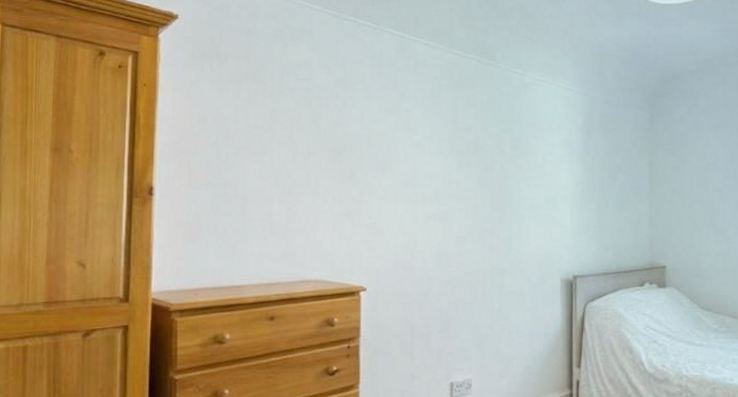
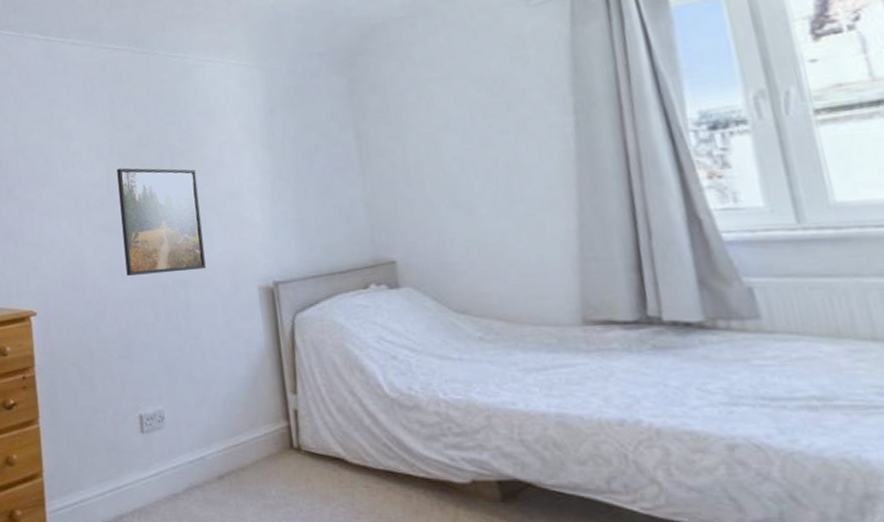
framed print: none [452,165,521,261] -> present [117,168,206,276]

